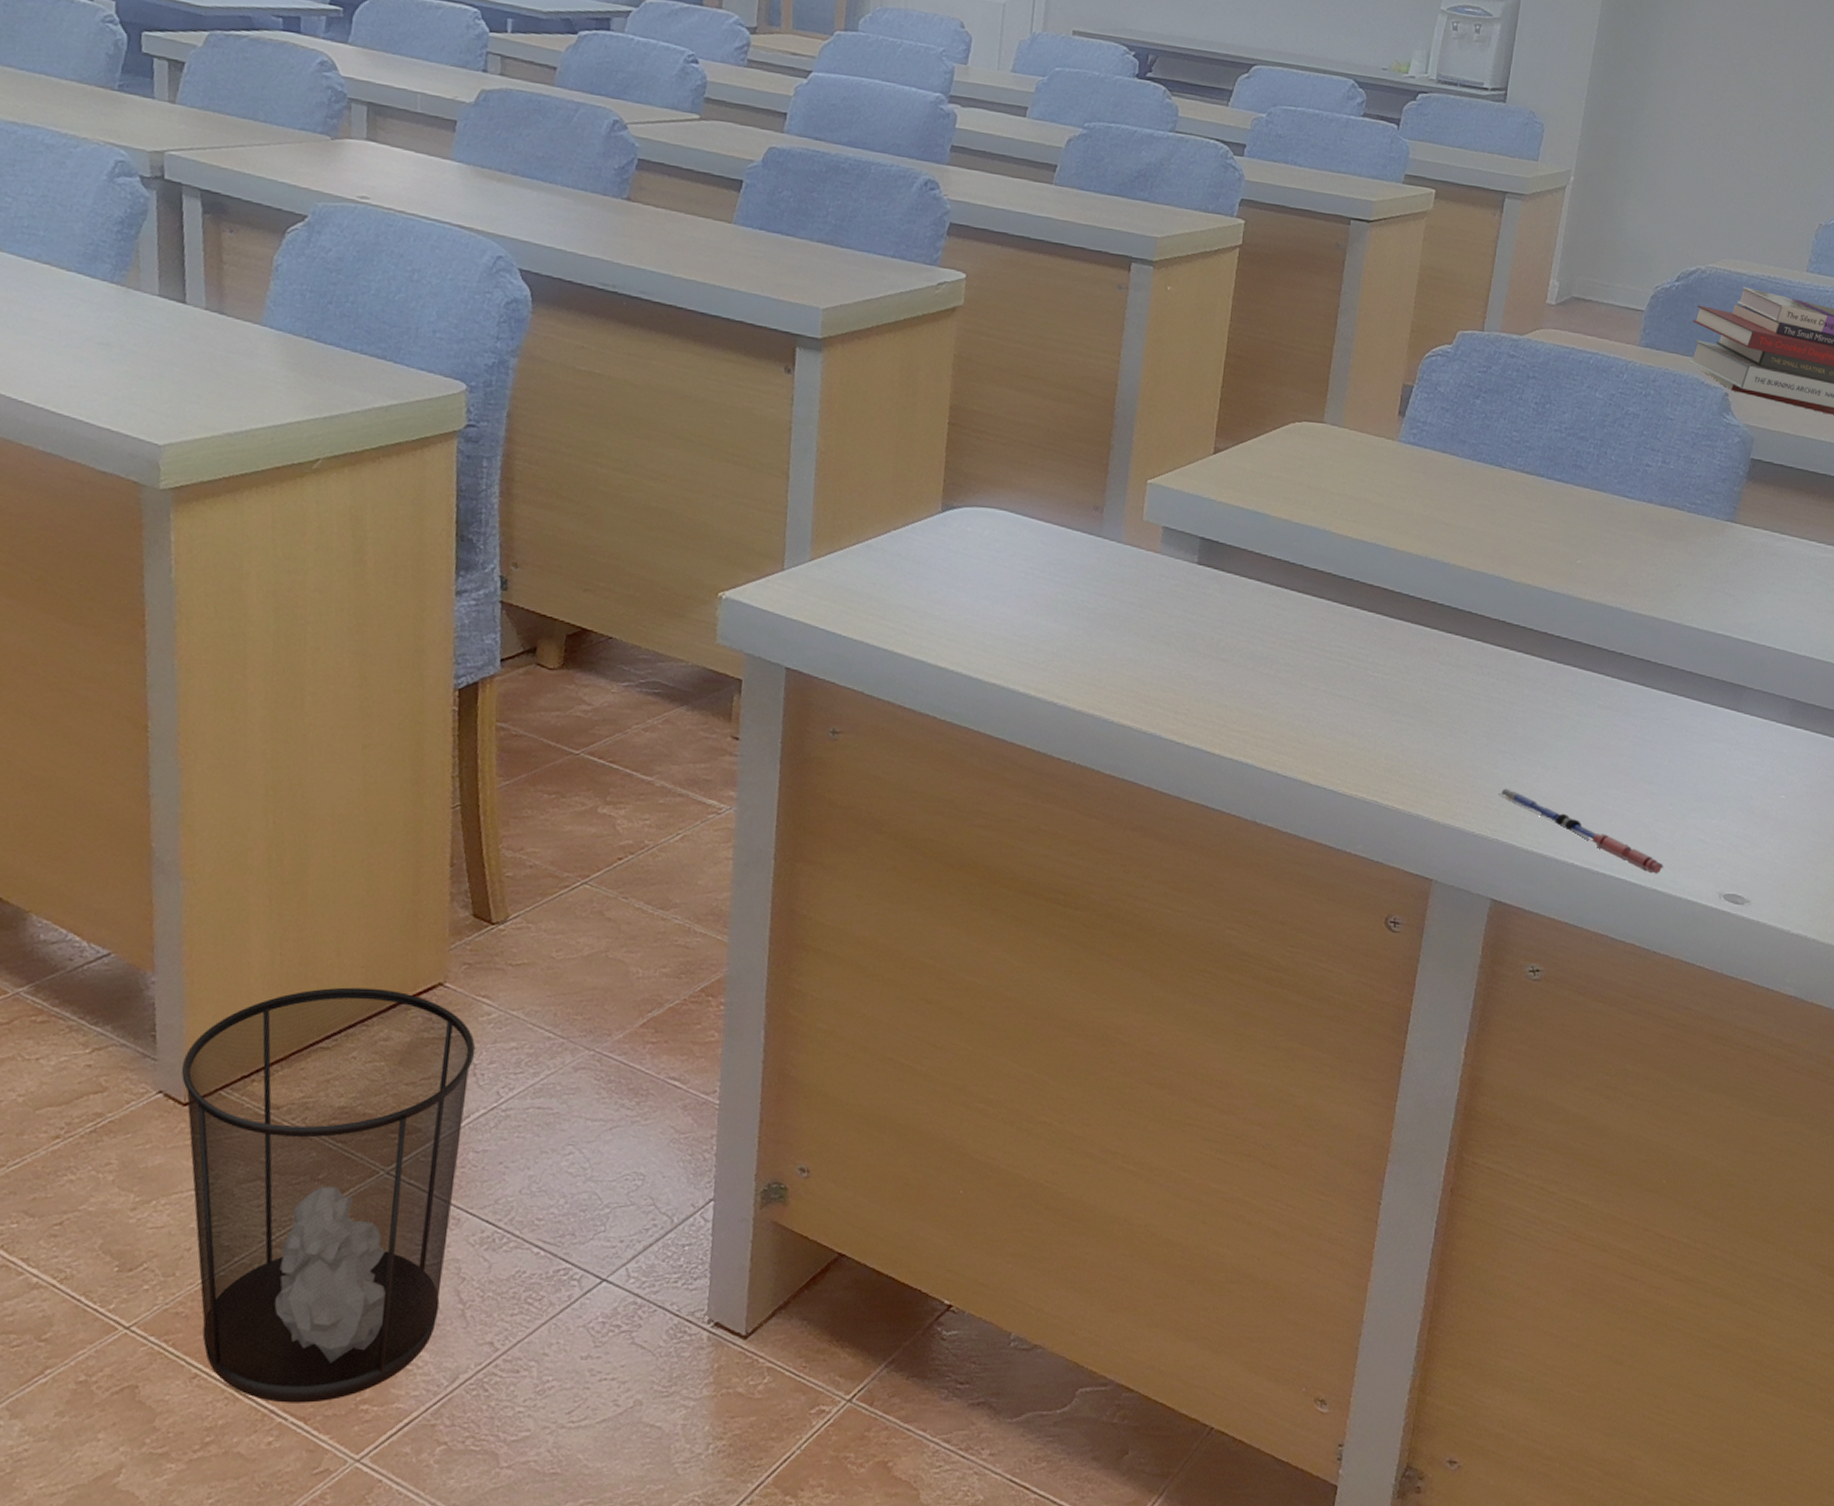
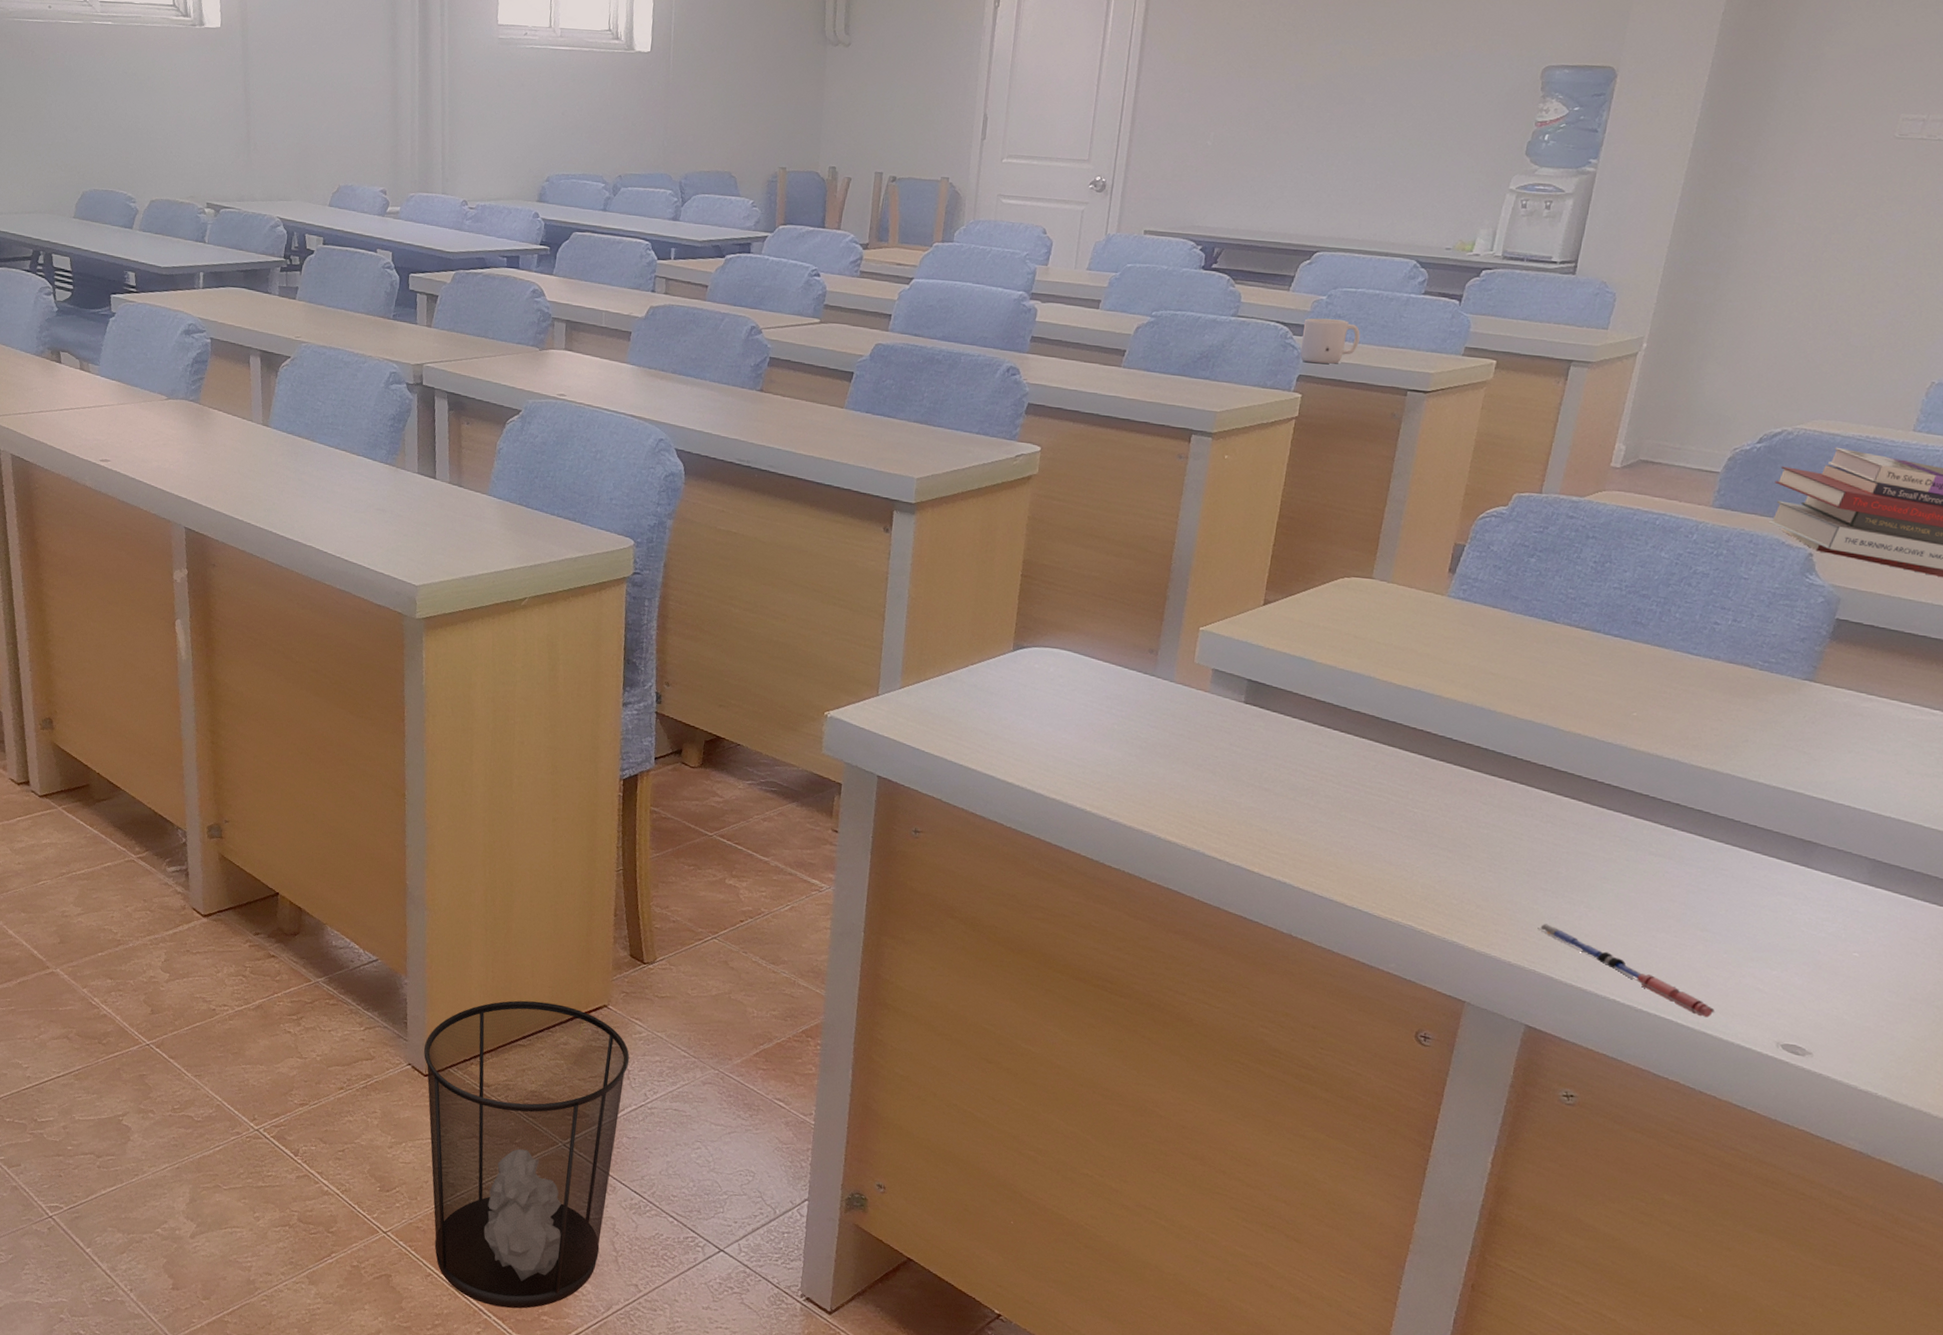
mug: none [1242,137,1302,188] -> present [1300,318,1360,364]

